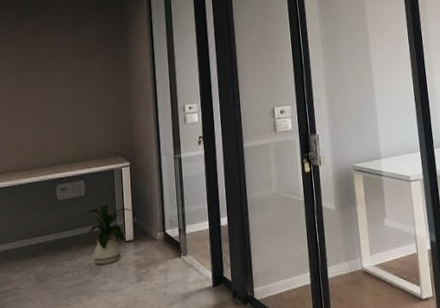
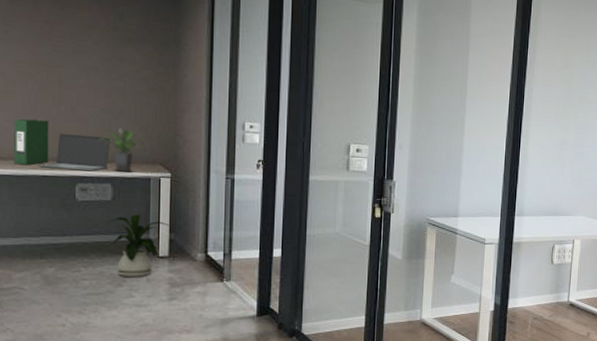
binder: none [9,133,36,177] -> present [15,119,49,165]
laptop: none [28,140,81,176] -> present [39,134,110,171]
potted plant: none [71,129,108,169] -> present [98,129,145,172]

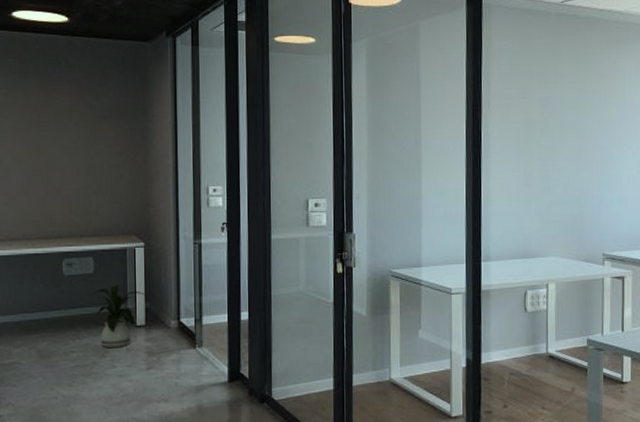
binder: present [15,119,49,165] -> none [11,201,40,245]
laptop: present [39,134,110,171] -> none [31,212,91,247]
potted plant: present [98,129,145,172] -> none [80,203,121,245]

